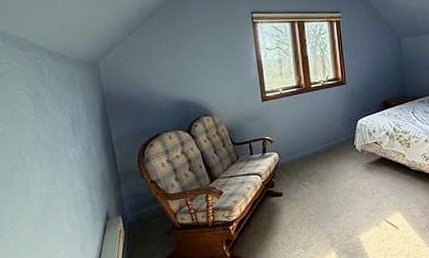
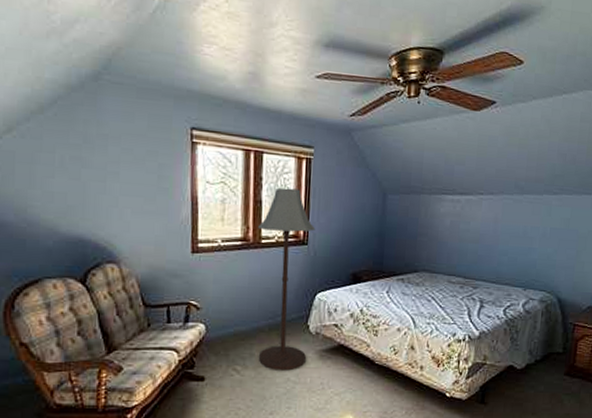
floor lamp: none [307,44,358,183] -> present [257,187,316,371]

